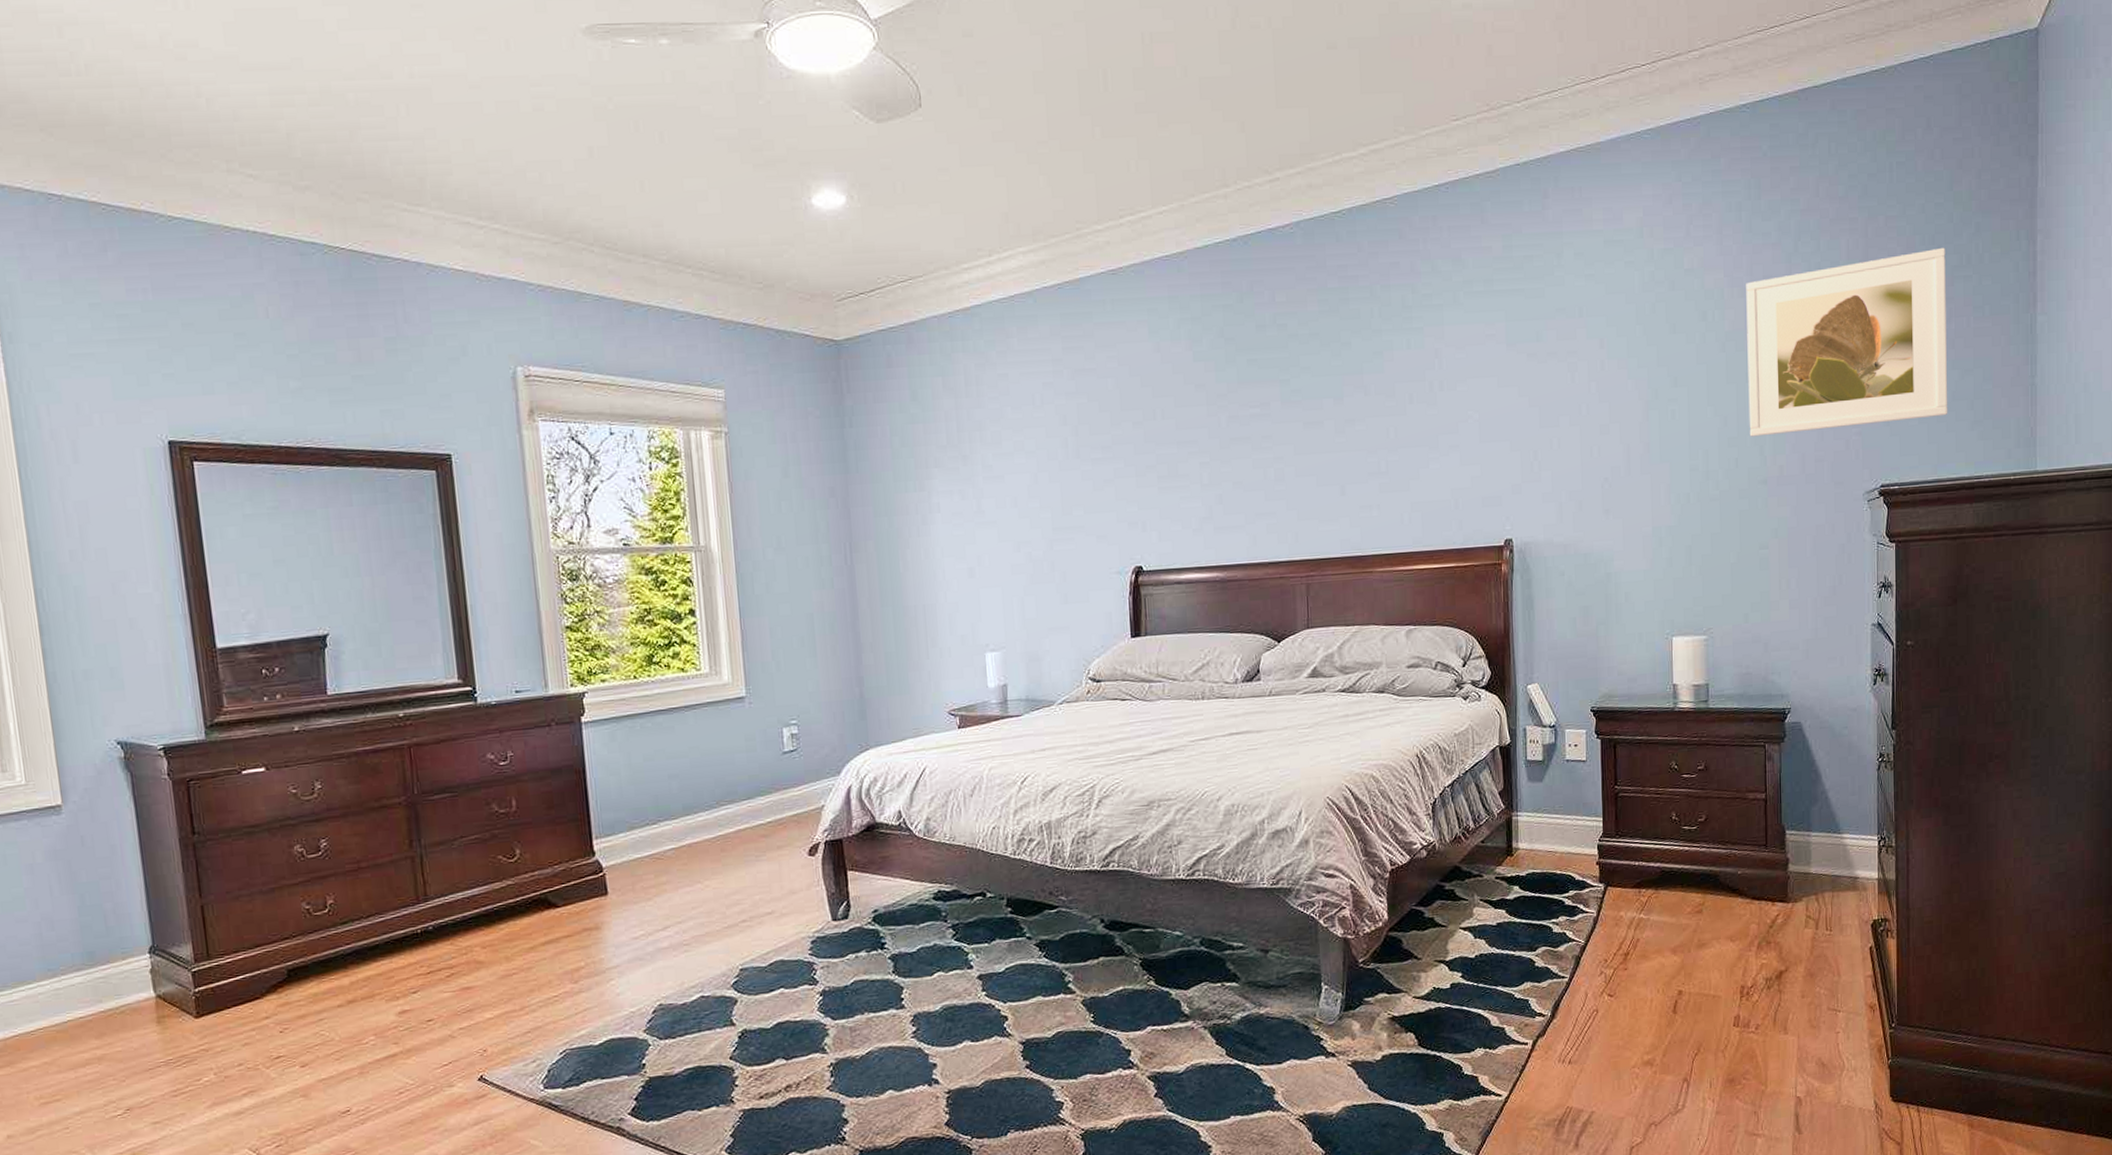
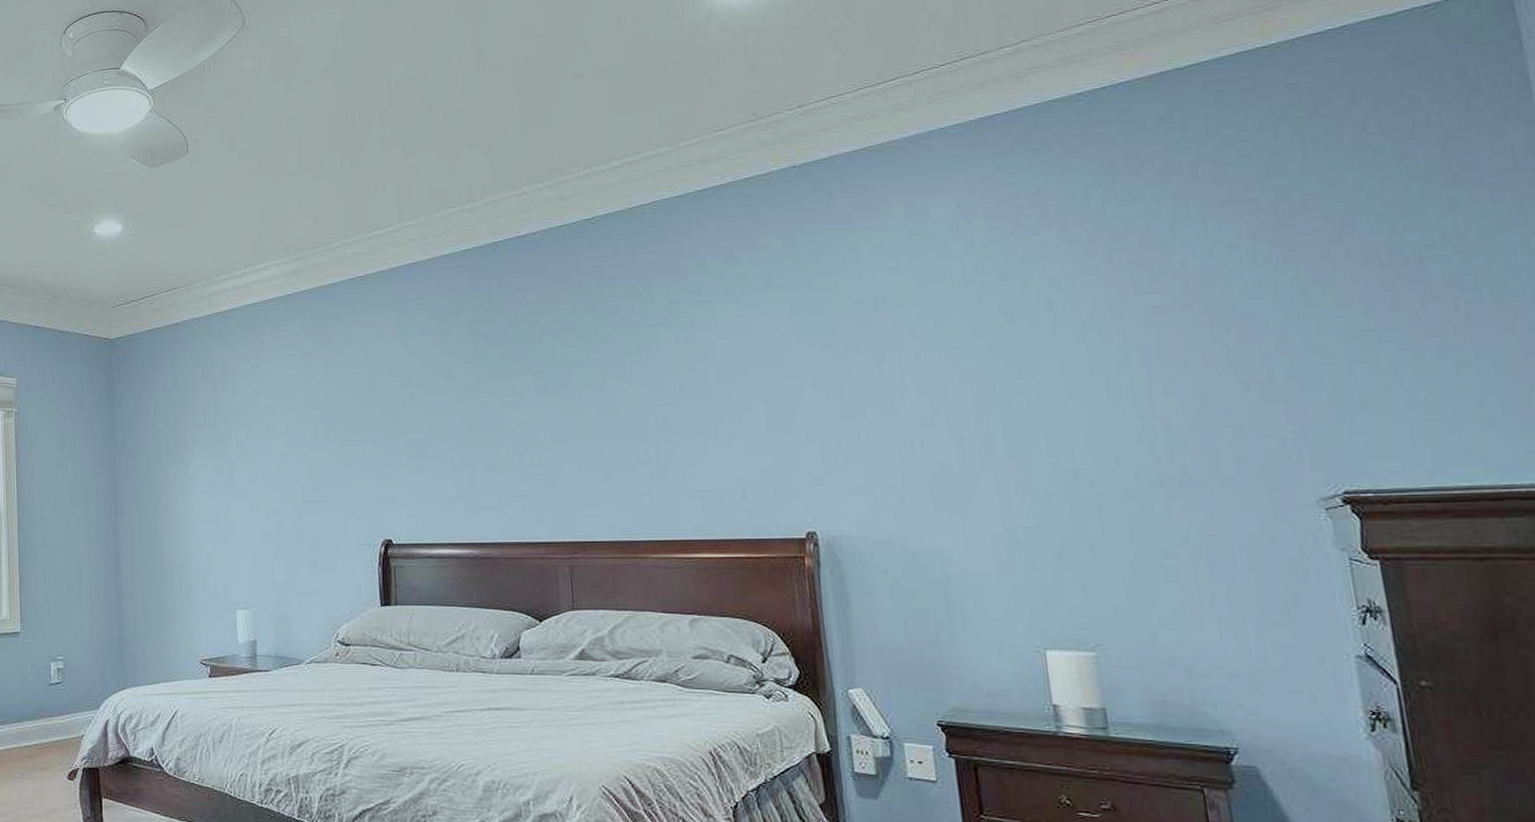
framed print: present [1746,247,1948,437] -> none [1105,225,1442,433]

